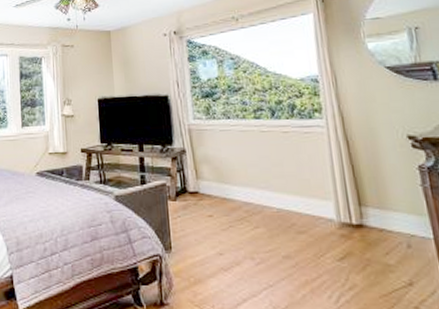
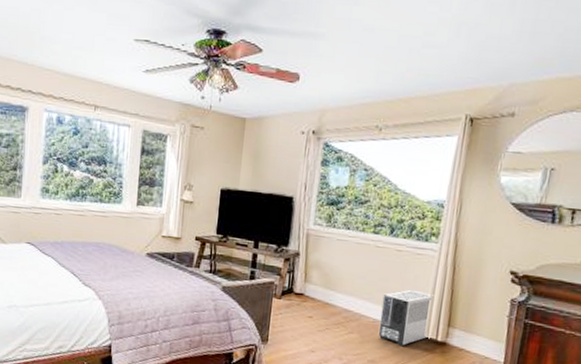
air purifier: none [280,171,342,236] -> present [378,289,435,347]

